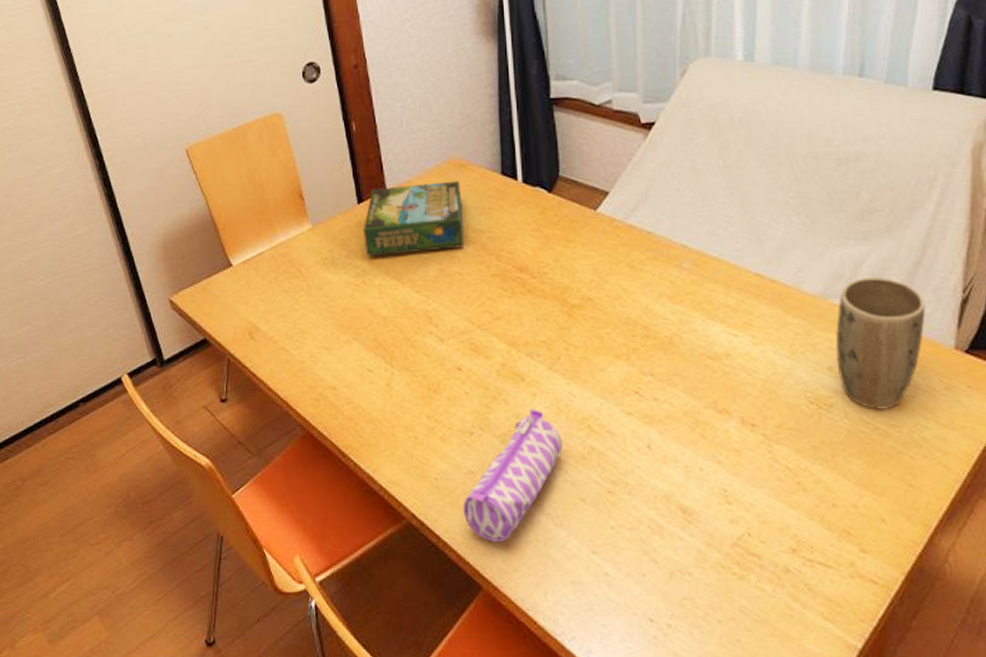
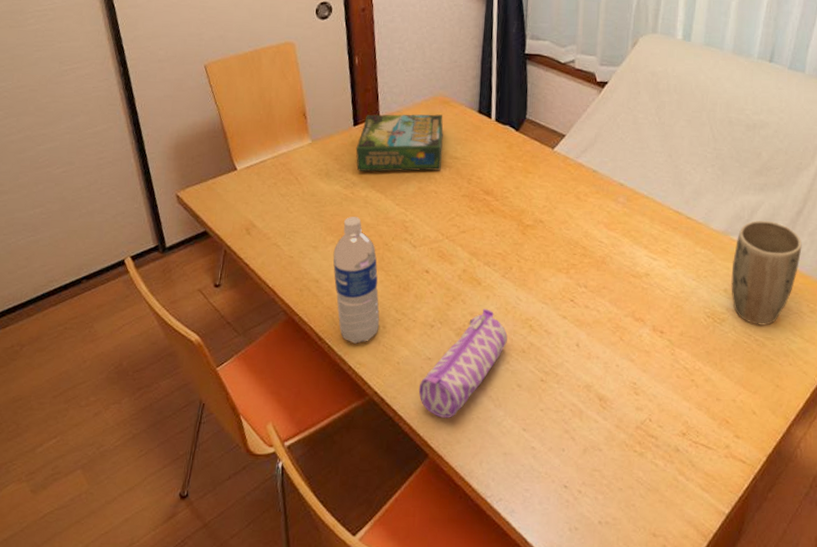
water bottle: none [349,310,410,459] -> present [333,217,380,344]

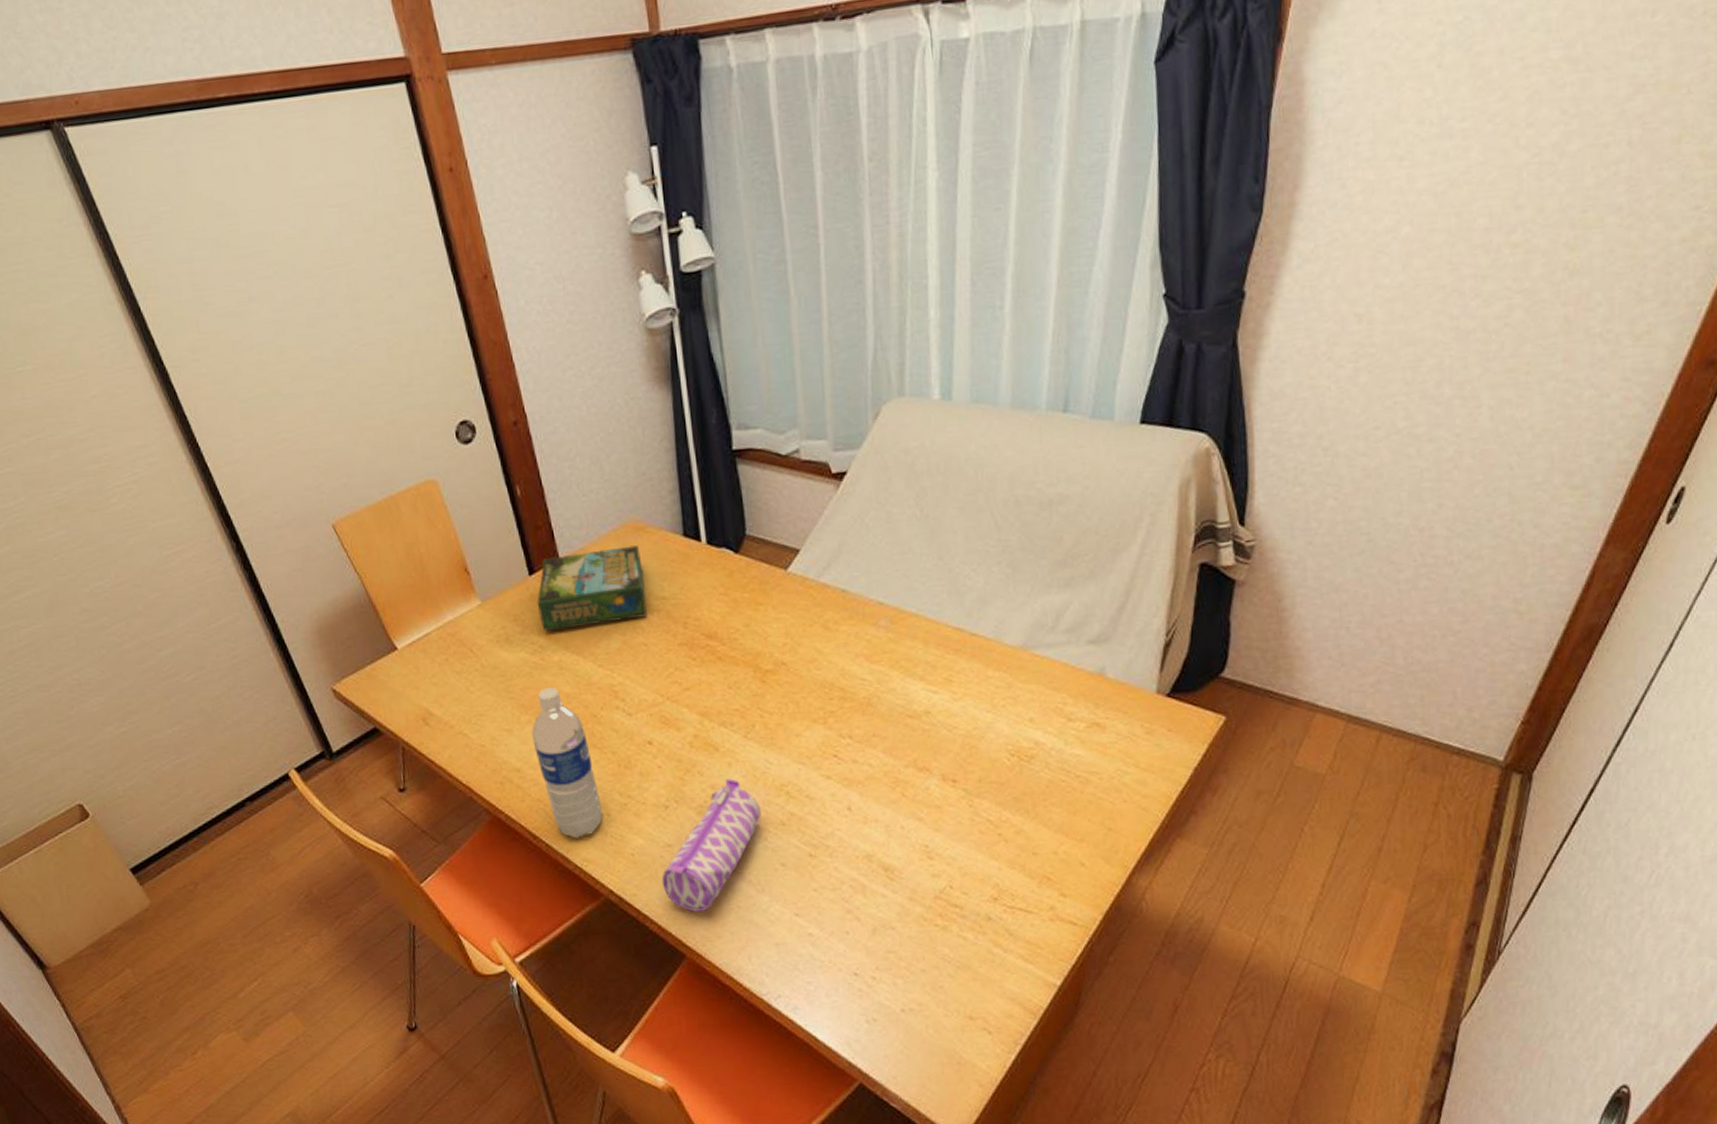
plant pot: present [731,220,802,326] -> none [1037,624,1129,758]

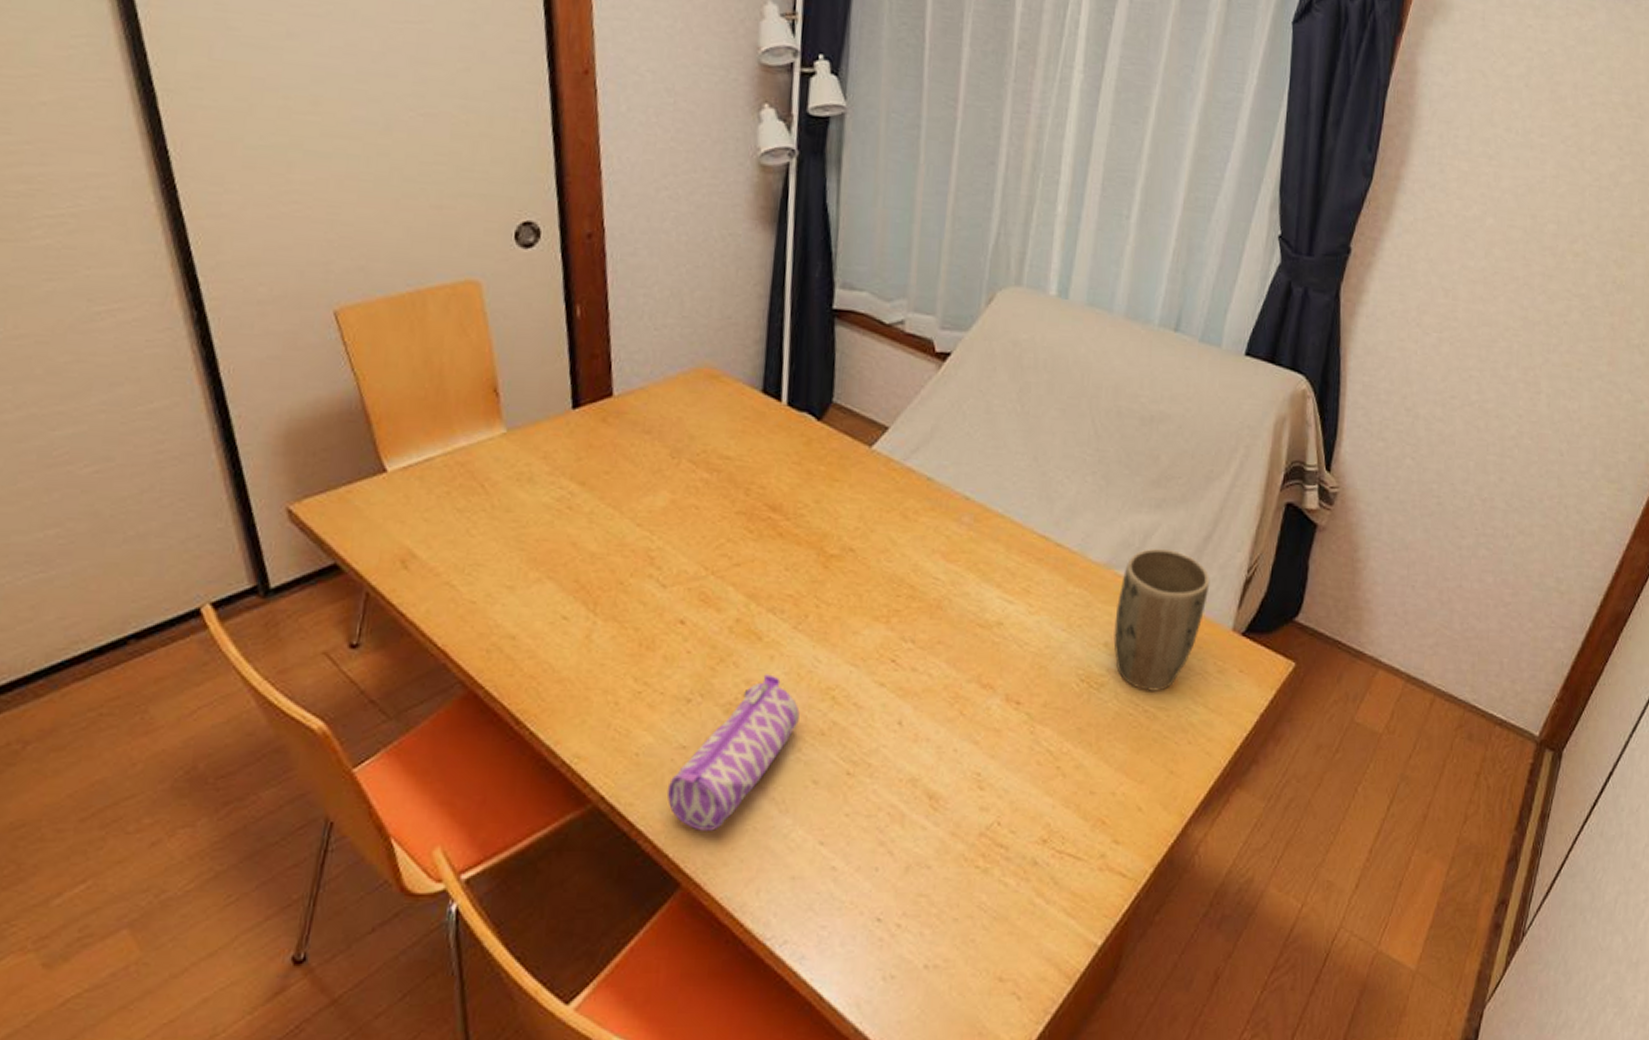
water bottle: present [531,687,603,838] -> none [538,542,610,728]
board game: present [537,545,647,631] -> none [575,392,710,477]
plant pot: none [1037,624,1129,758] -> present [1113,548,1210,691]

